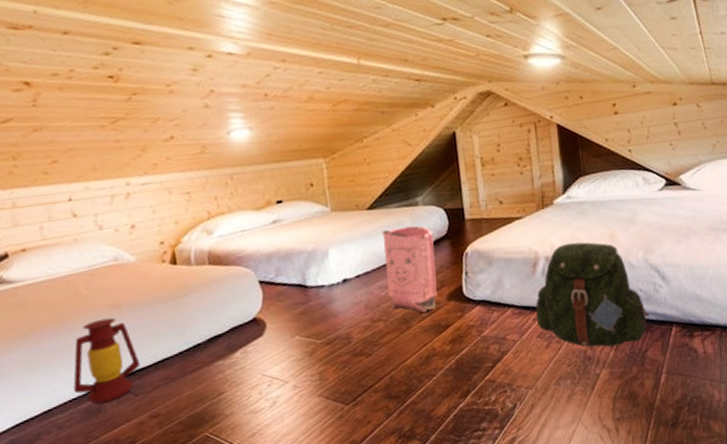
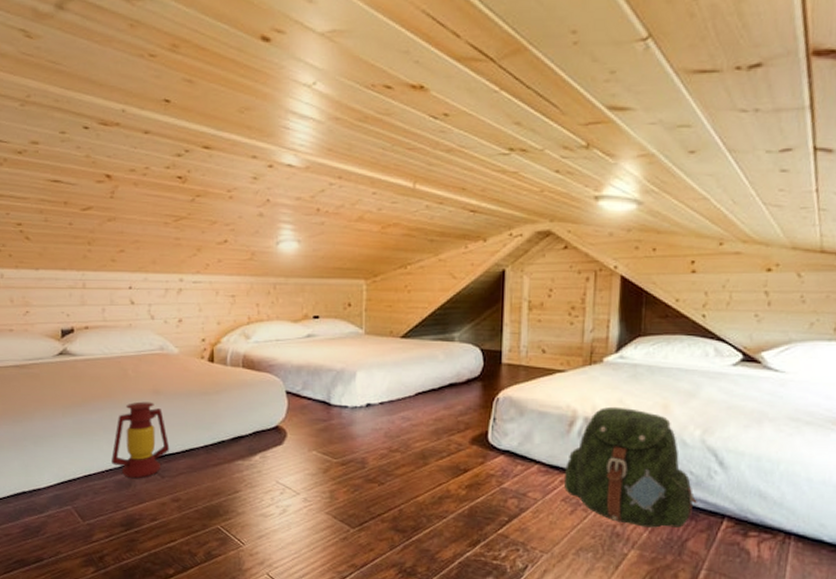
bag: present [381,225,437,313] -> none [409,361,465,453]

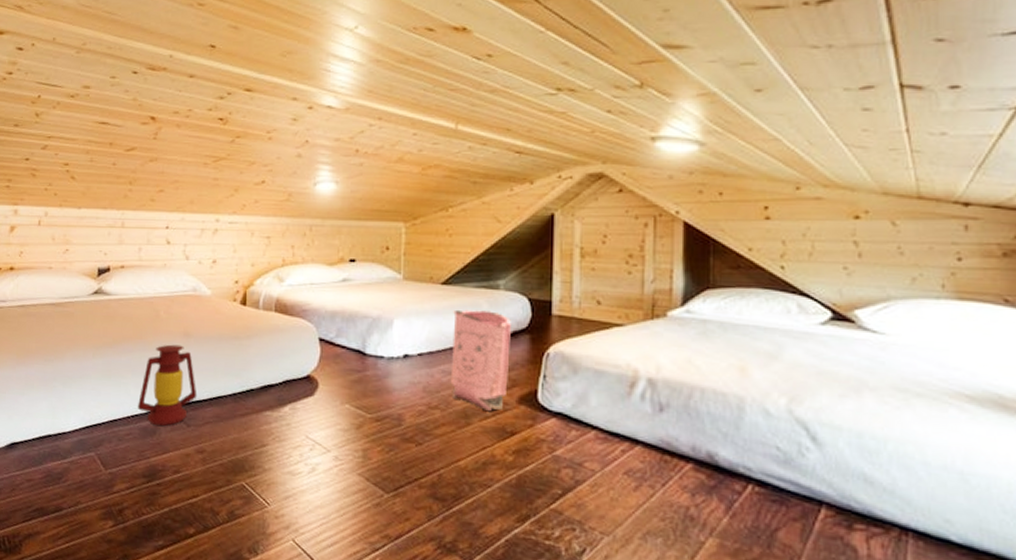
bag: none [409,361,465,453] -> present [450,309,511,412]
backpack: present [563,406,697,528] -> none [625,367,787,514]

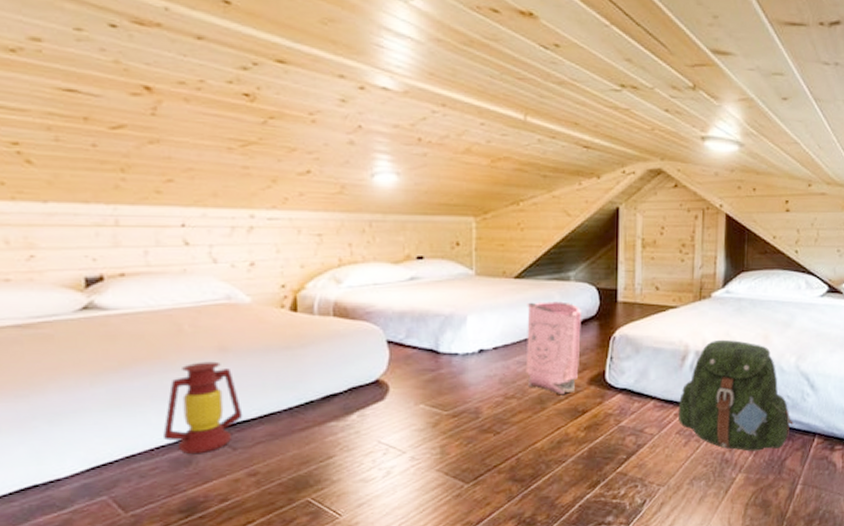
backpack: none [625,367,787,514] -> present [677,339,793,452]

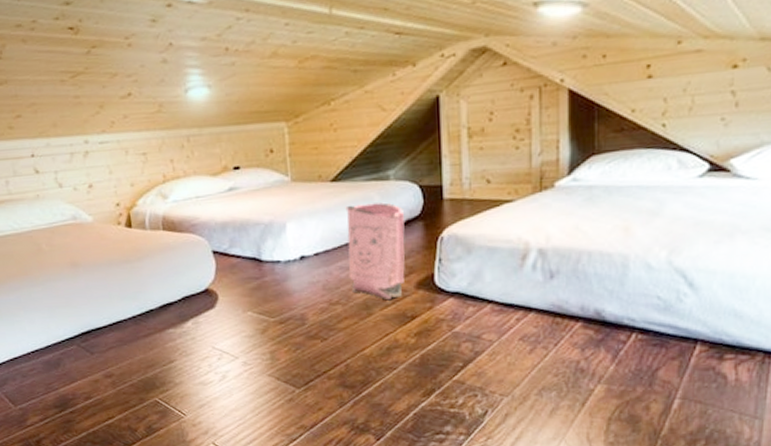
lantern: present [163,361,243,455] -> none [35,276,96,358]
backpack: present [677,339,793,452] -> none [520,234,667,360]

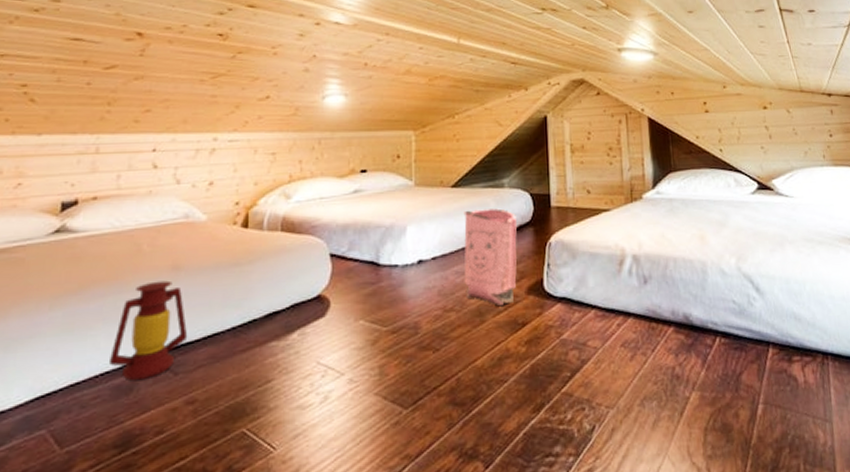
lantern: none [35,276,96,358] -> present [110,280,188,381]

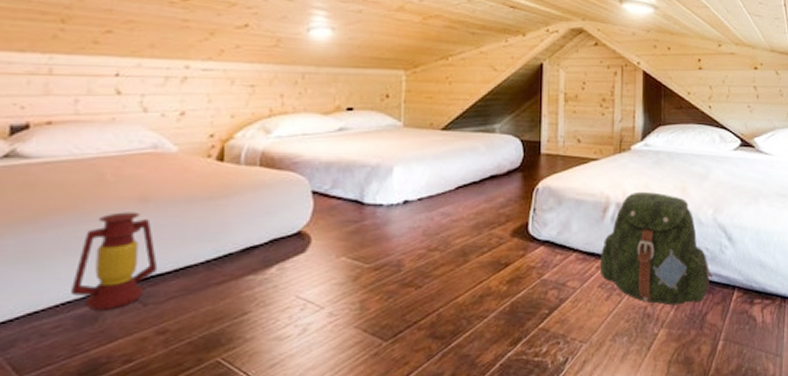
bag: present [464,208,517,307] -> none [449,153,505,248]
backpack: none [620,241,744,365] -> present [599,191,713,306]

